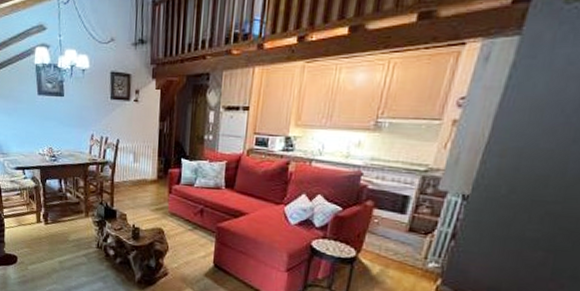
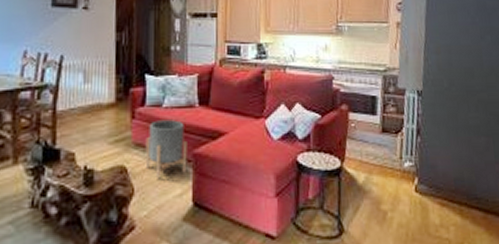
planter: none [177,197,213,242] -> present [145,120,187,179]

